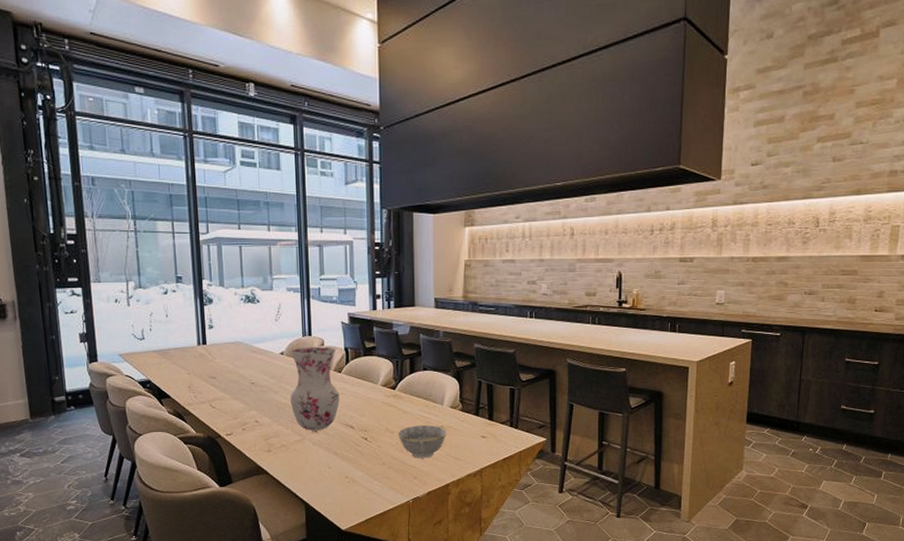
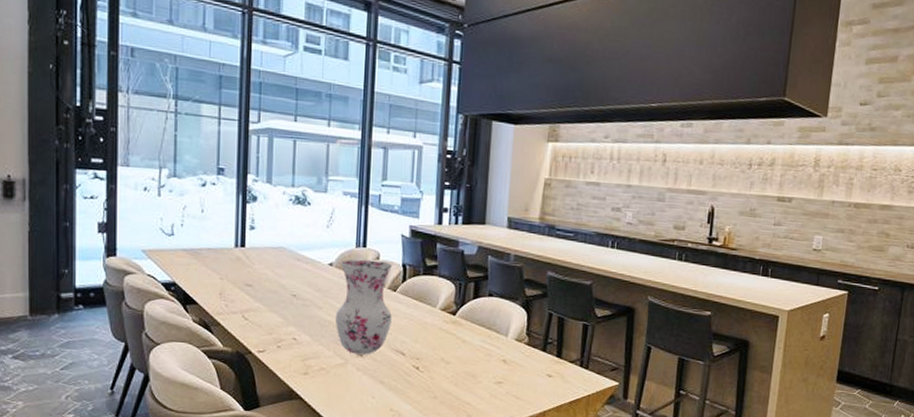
bowl: present [397,425,448,458] -> none [453,357,510,395]

